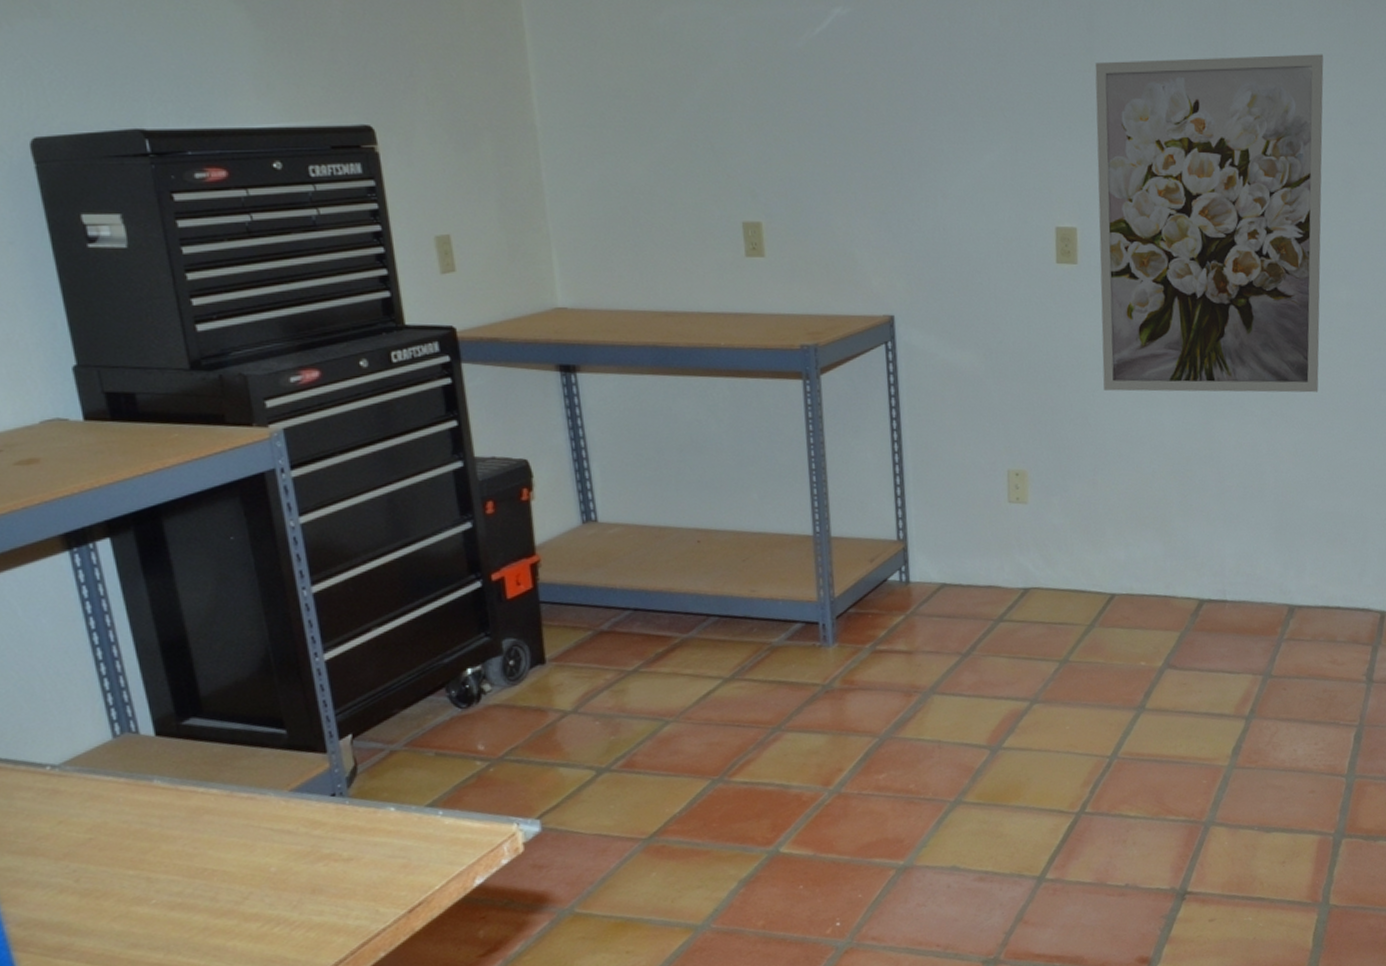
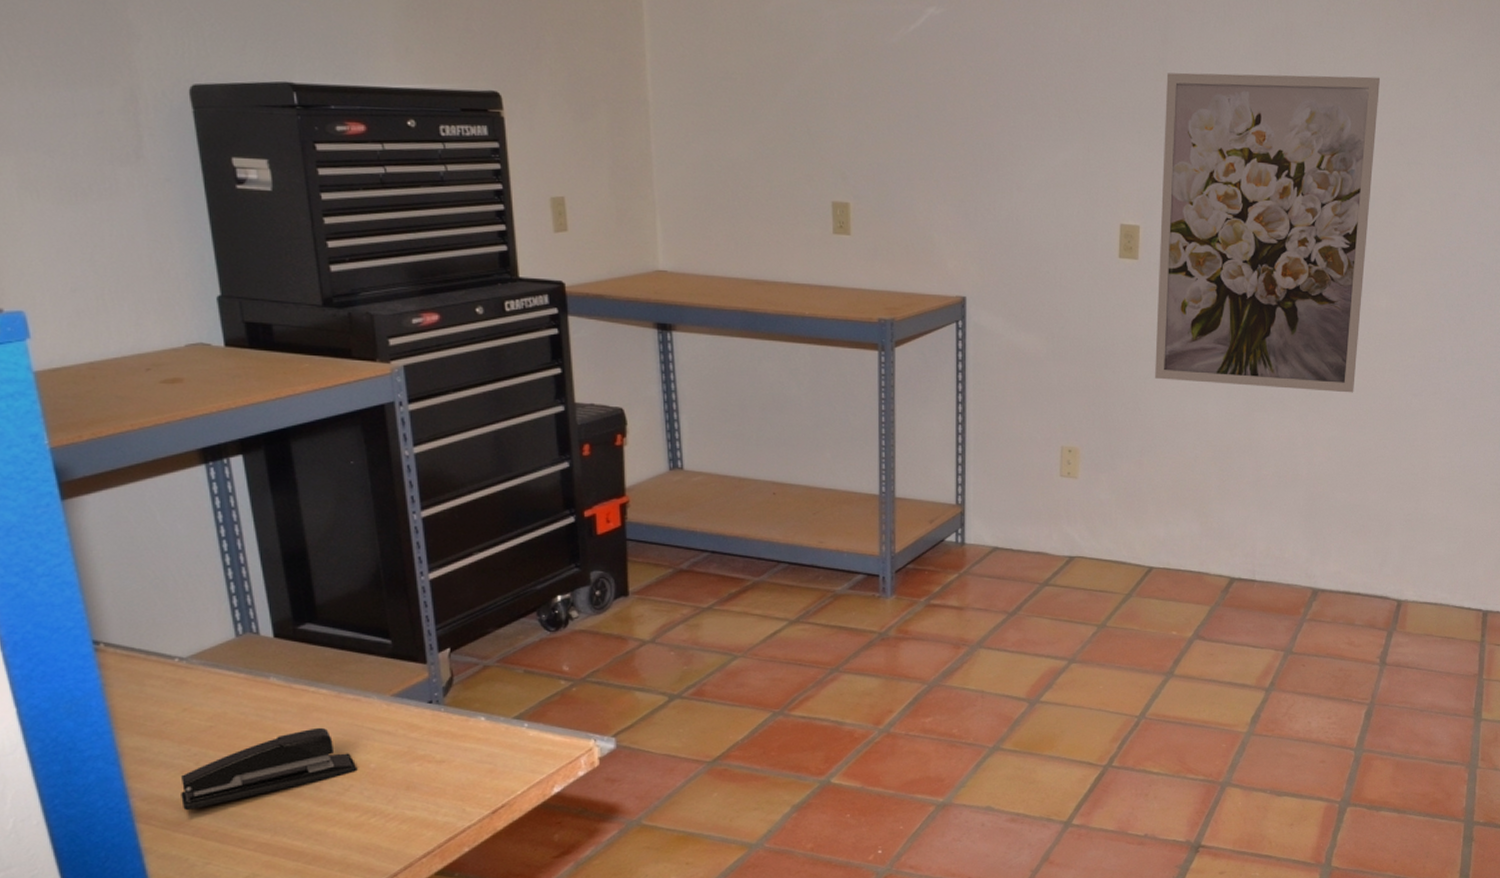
stapler: none [60,831,257,934] -> present [181,727,358,811]

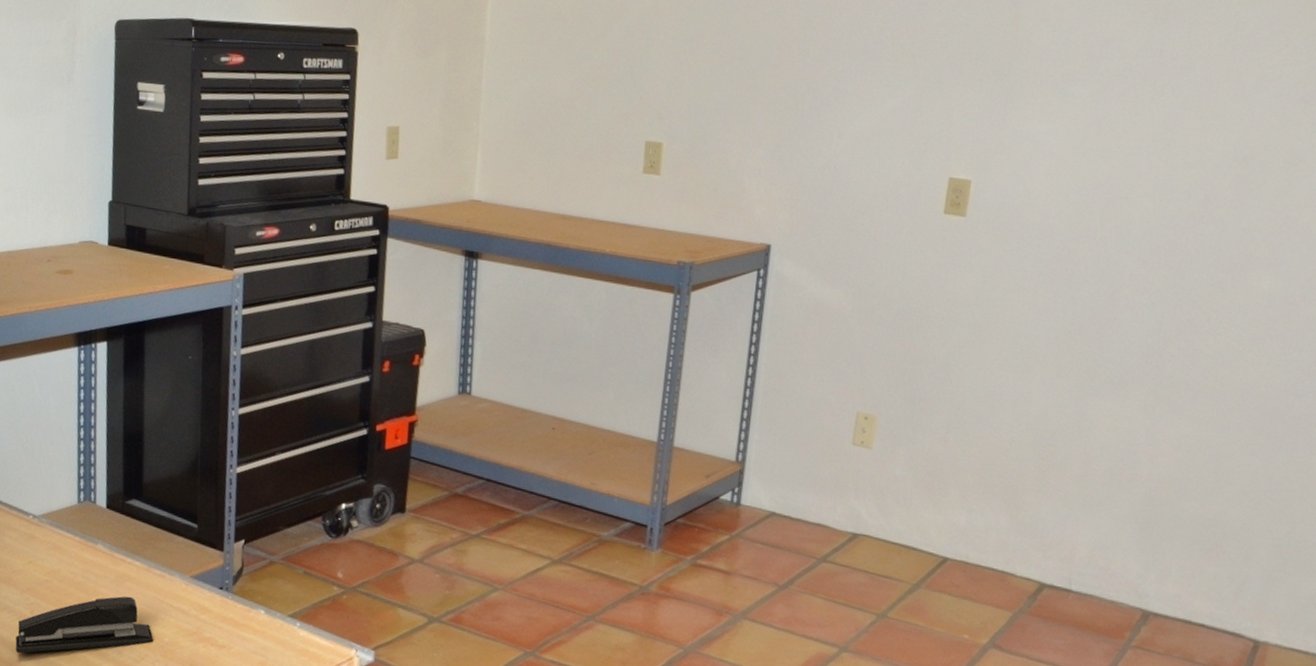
wall art: present [1155,72,1380,393] -> none [972,17,1283,386]

